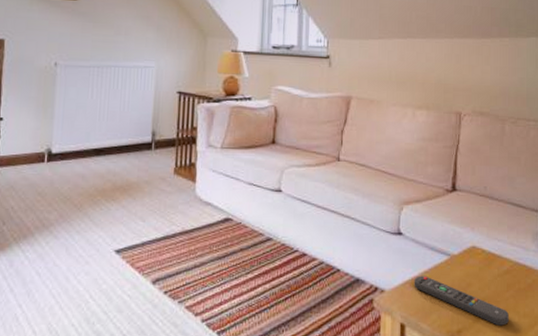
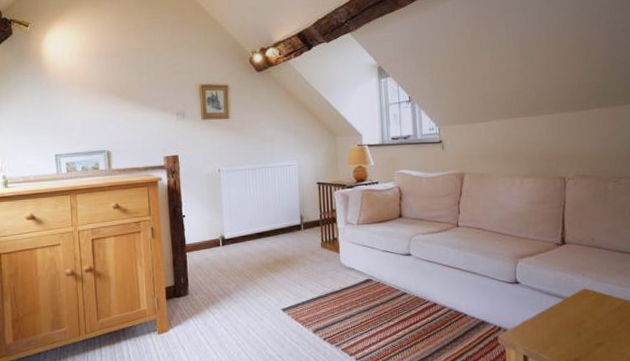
remote control: present [414,275,509,326] -> none [532,316,622,354]

